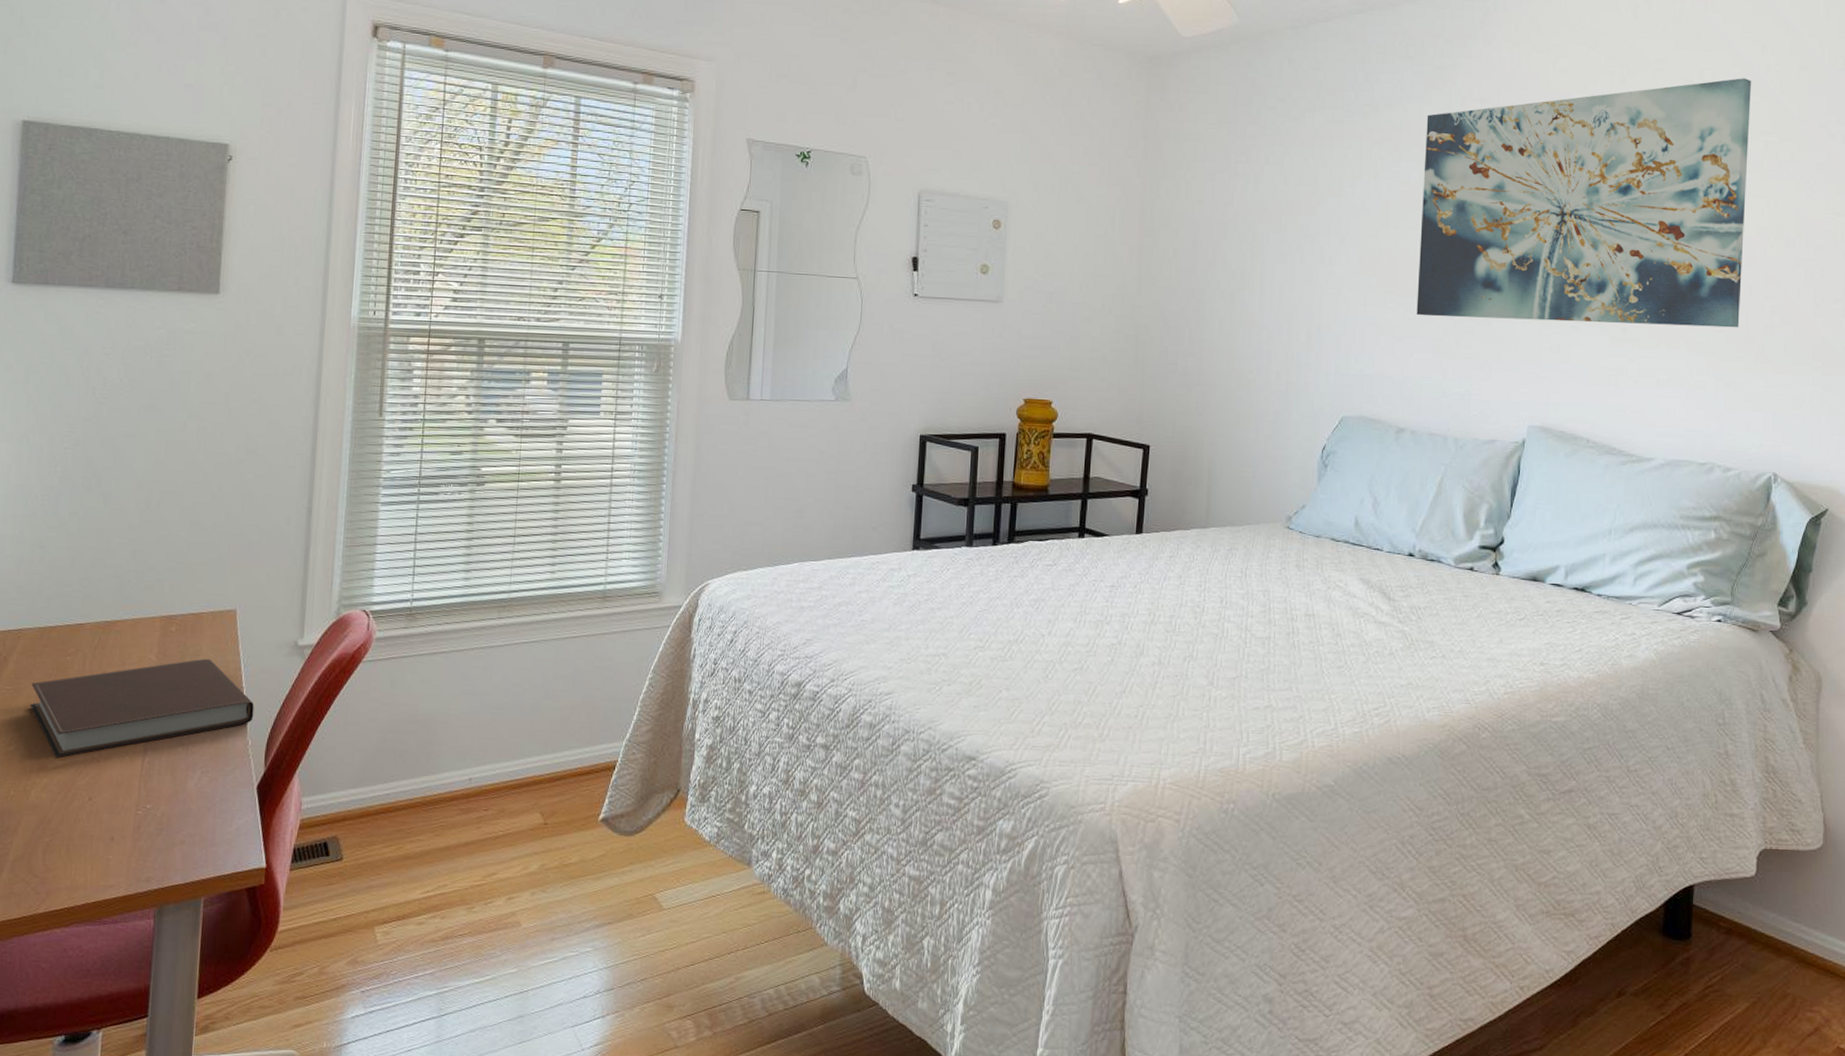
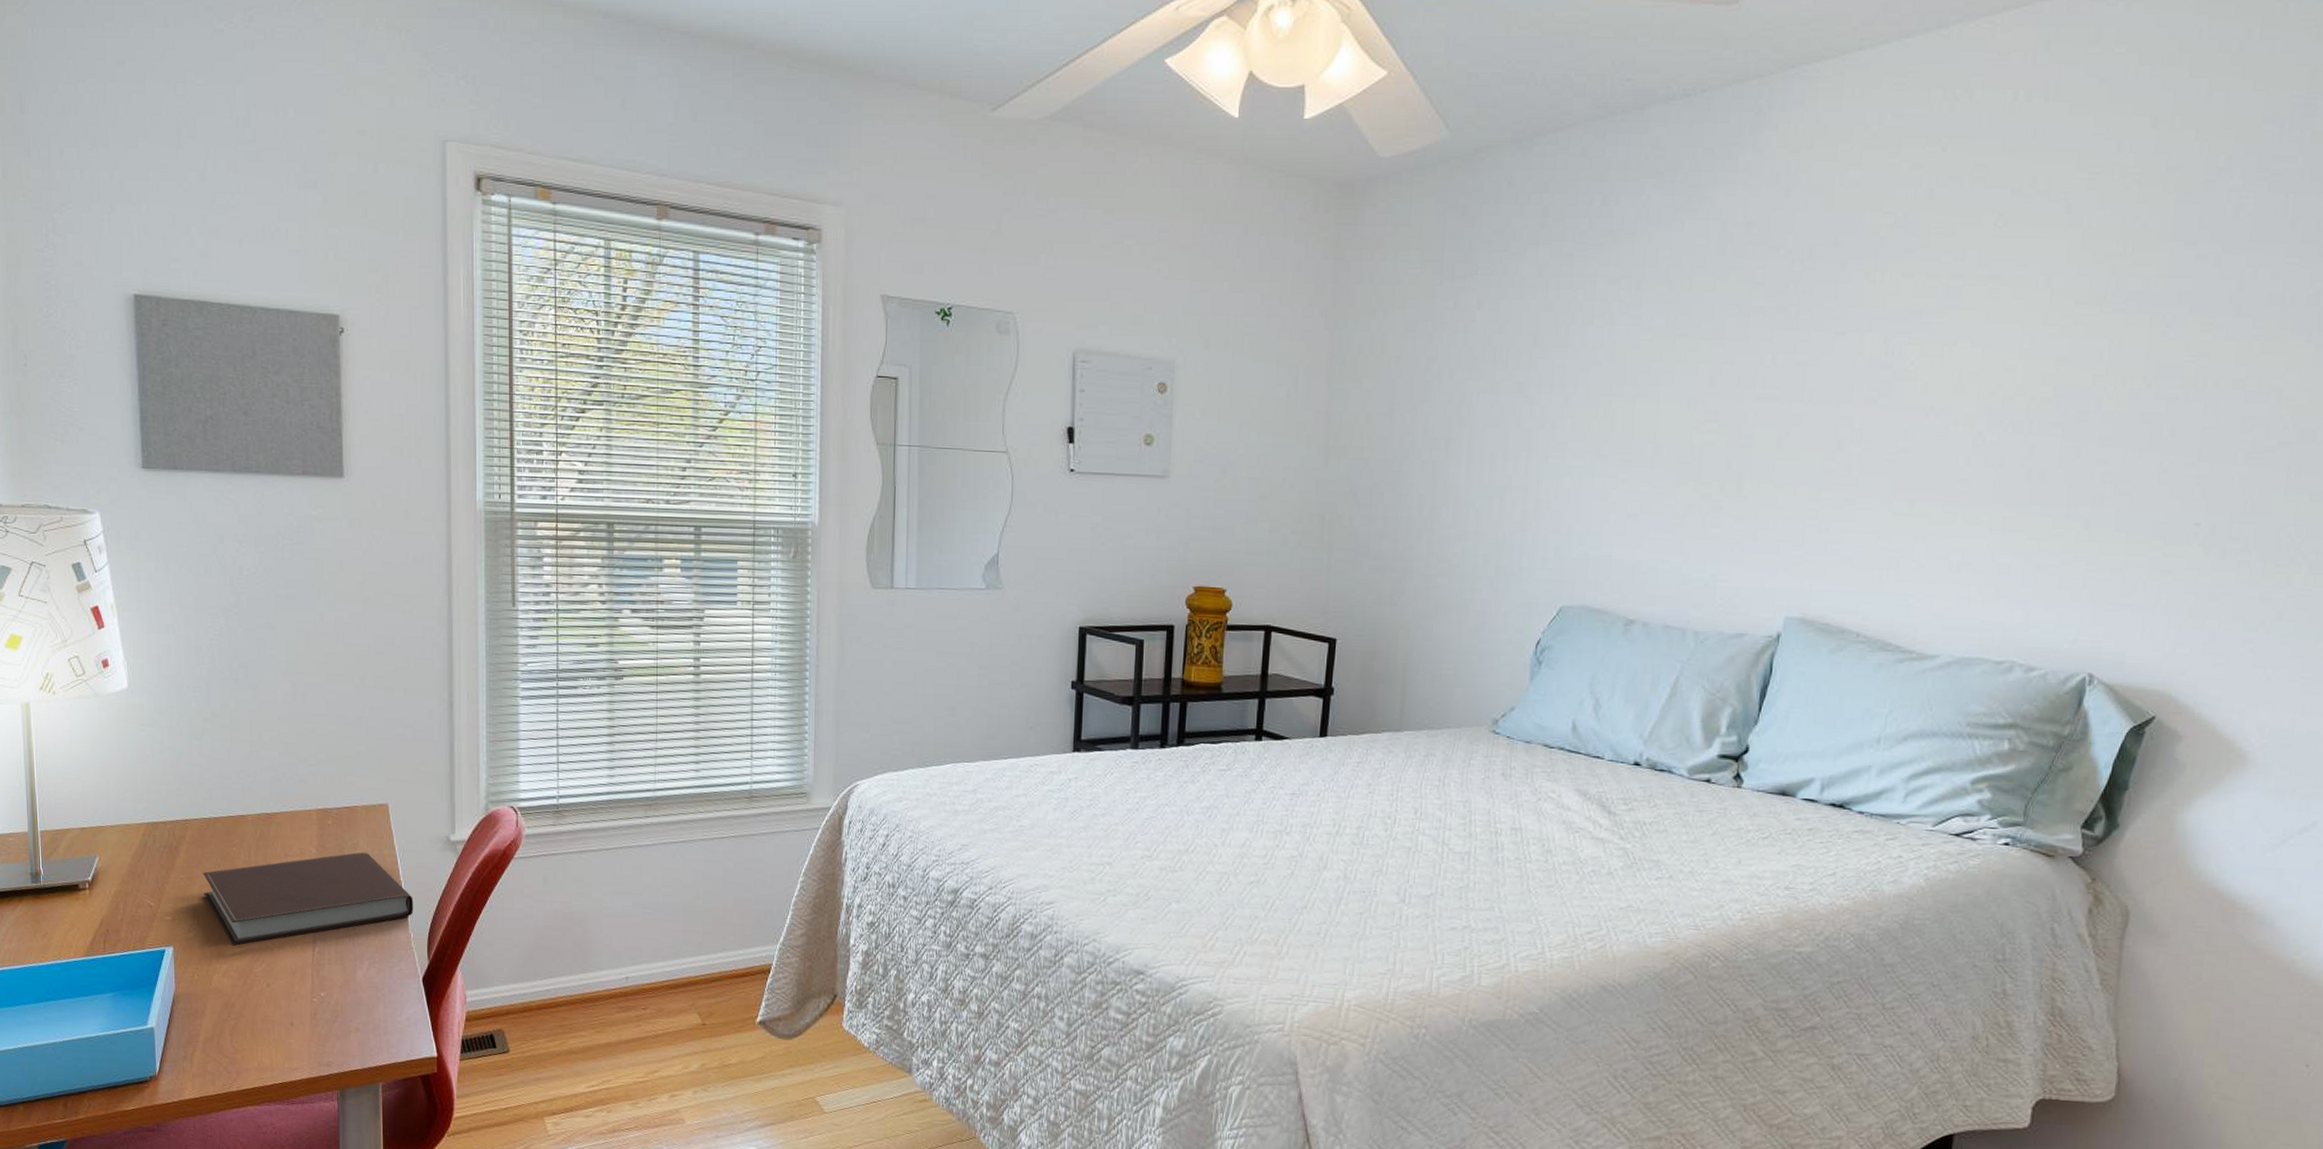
wall art: present [1416,78,1751,328] -> none [1654,185,2100,500]

